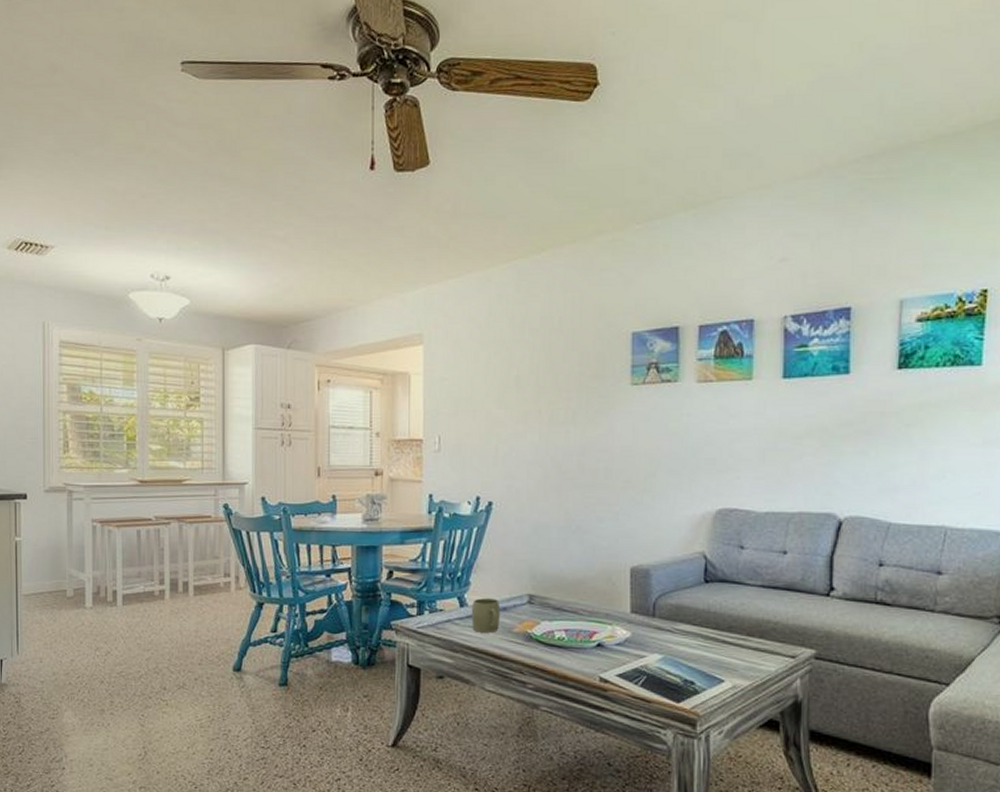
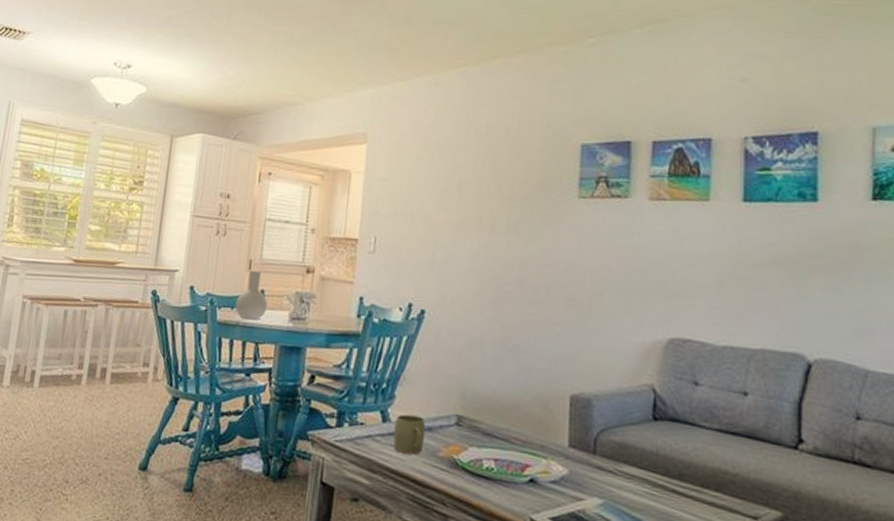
vase: none [308,477,340,525] -> present [234,270,268,320]

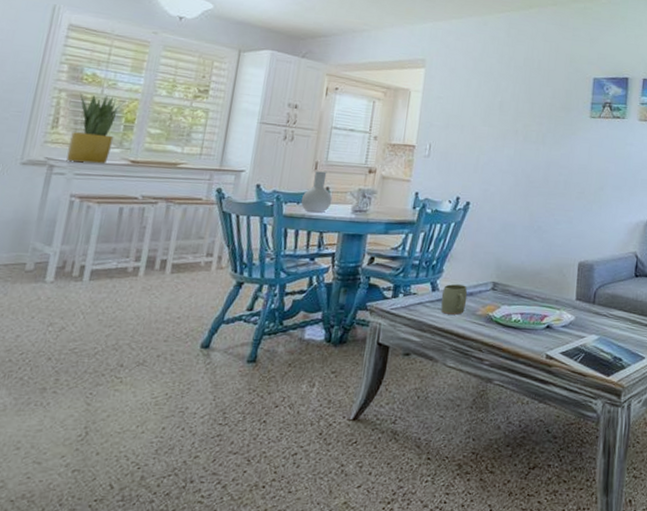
planter: none [19,189,69,264] -> present [66,93,125,165]

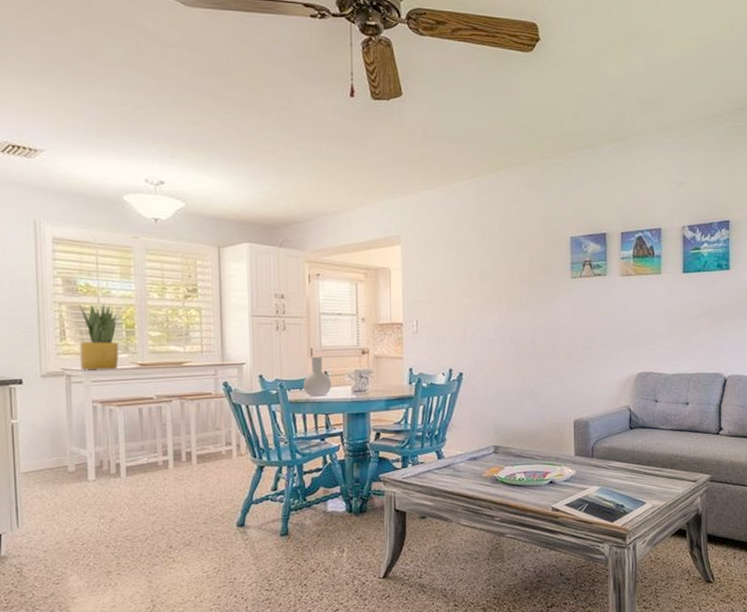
mug: present [441,284,468,315] -> none [447,451,472,479]

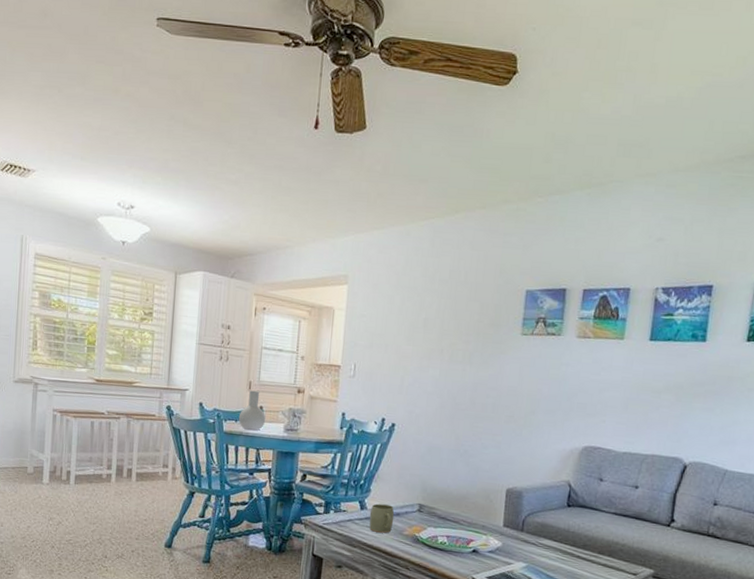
planter: present [78,304,122,370] -> none [47,317,86,383]
mug: none [447,451,472,479] -> present [369,503,395,533]

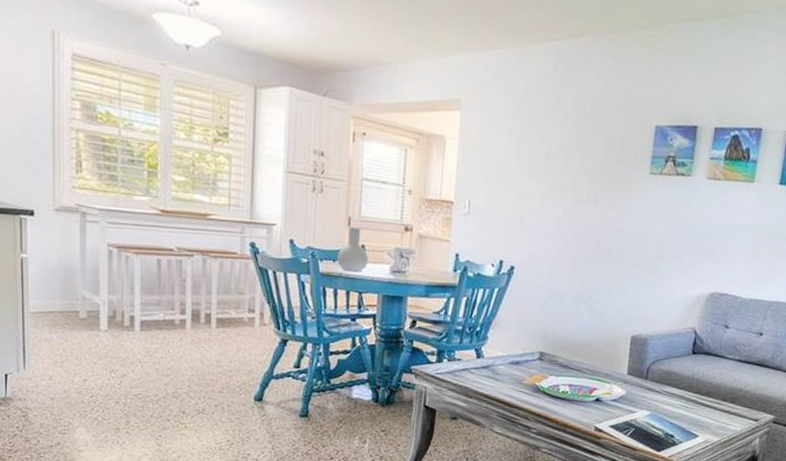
mug: present [369,503,395,533] -> none [486,352,514,383]

